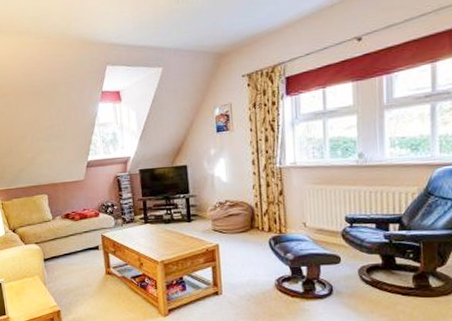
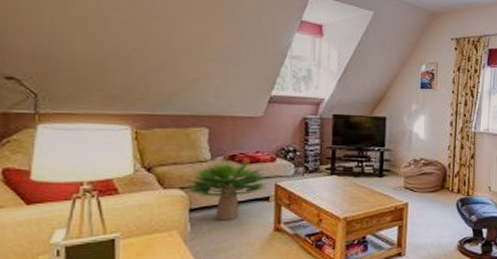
potted plant: none [39,216,95,267] -> present [185,159,267,221]

